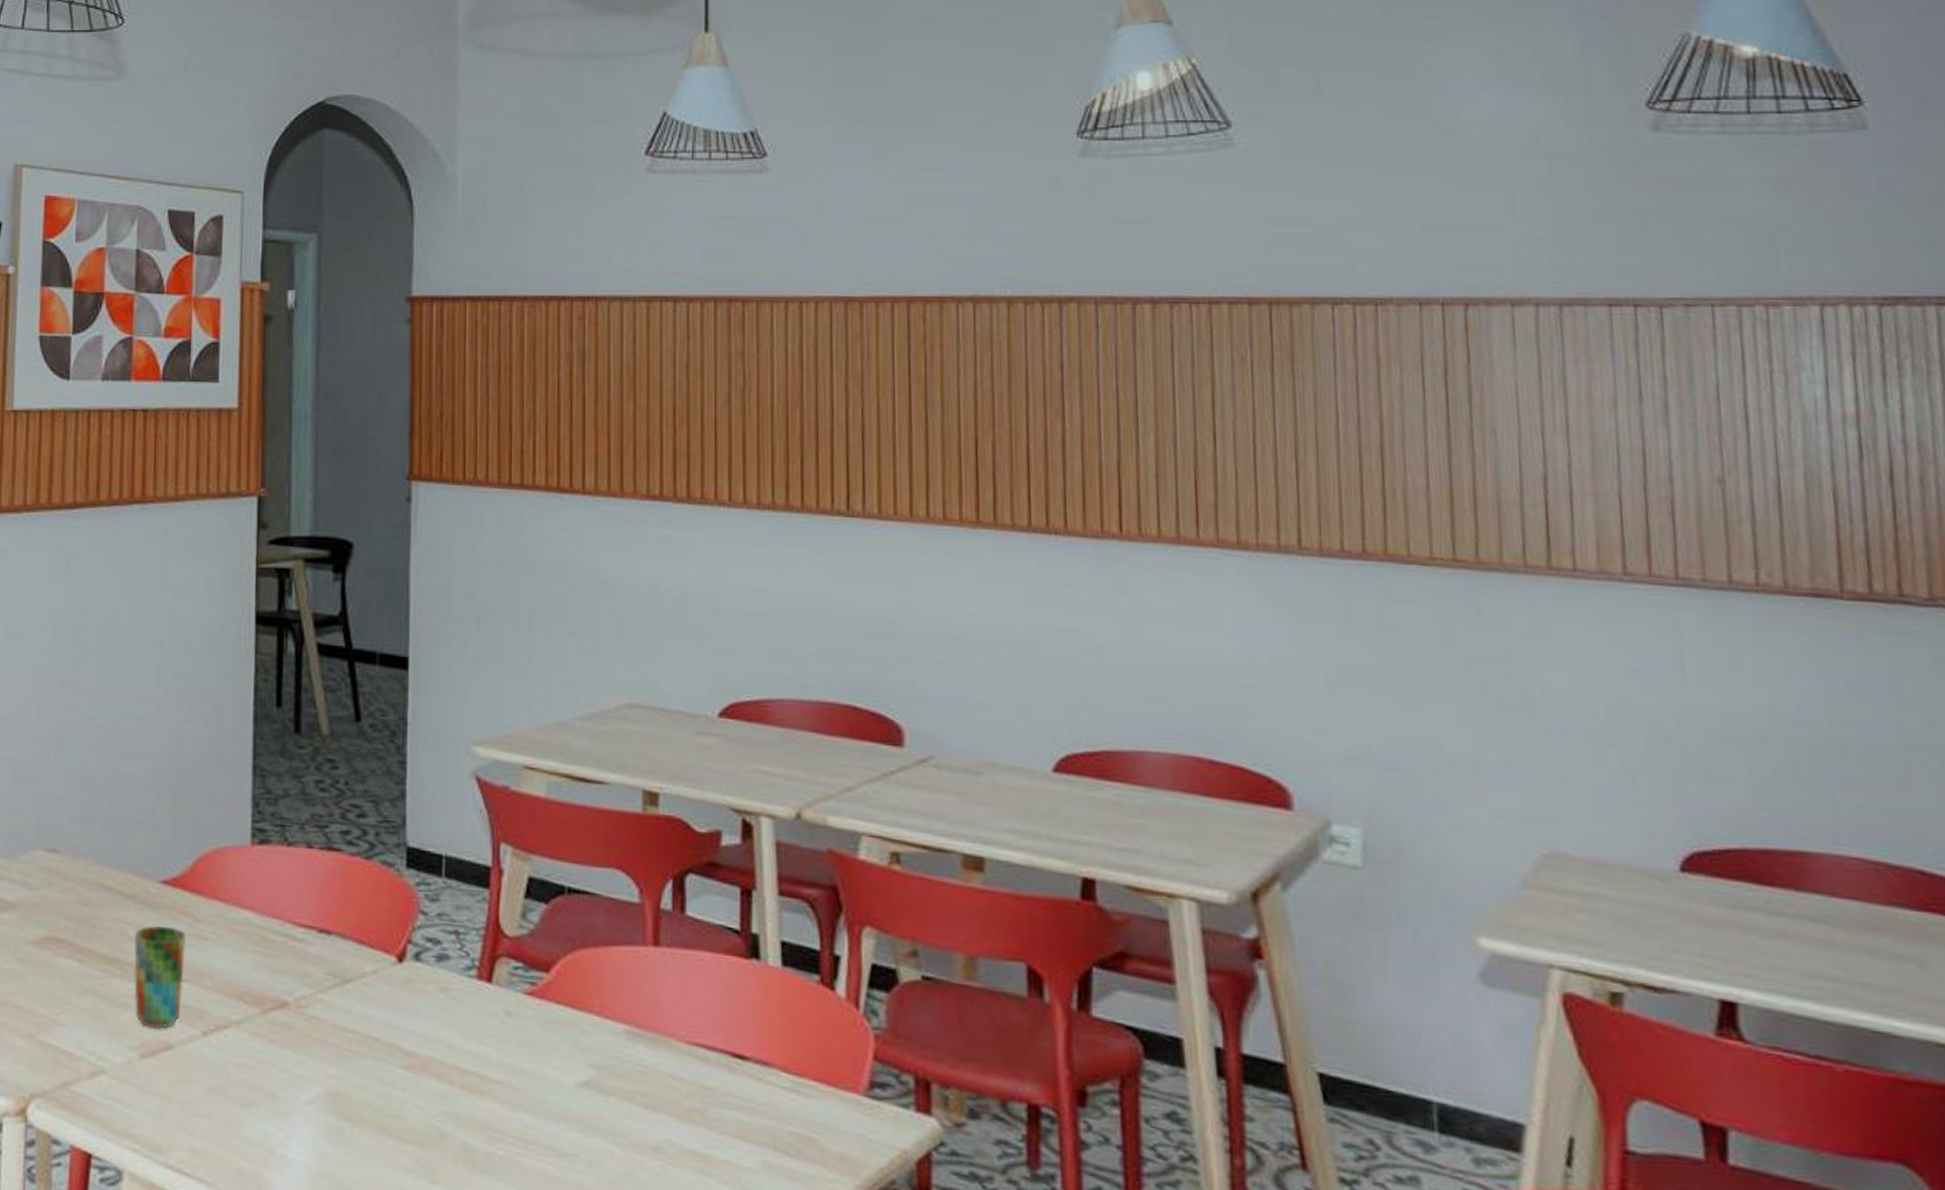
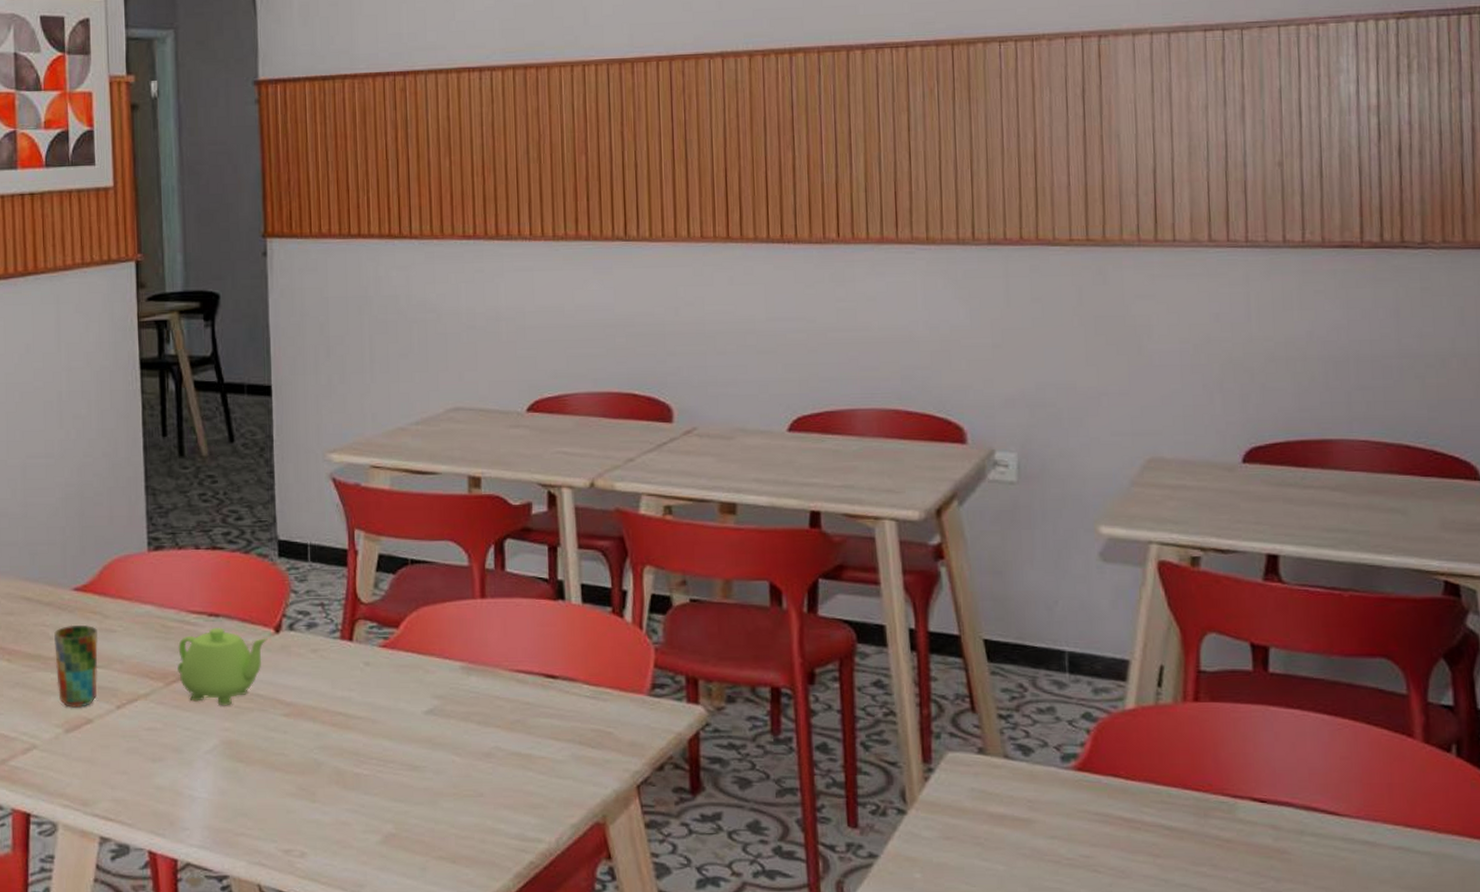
teapot: none [278,947,388,1047] -> present [177,628,268,706]

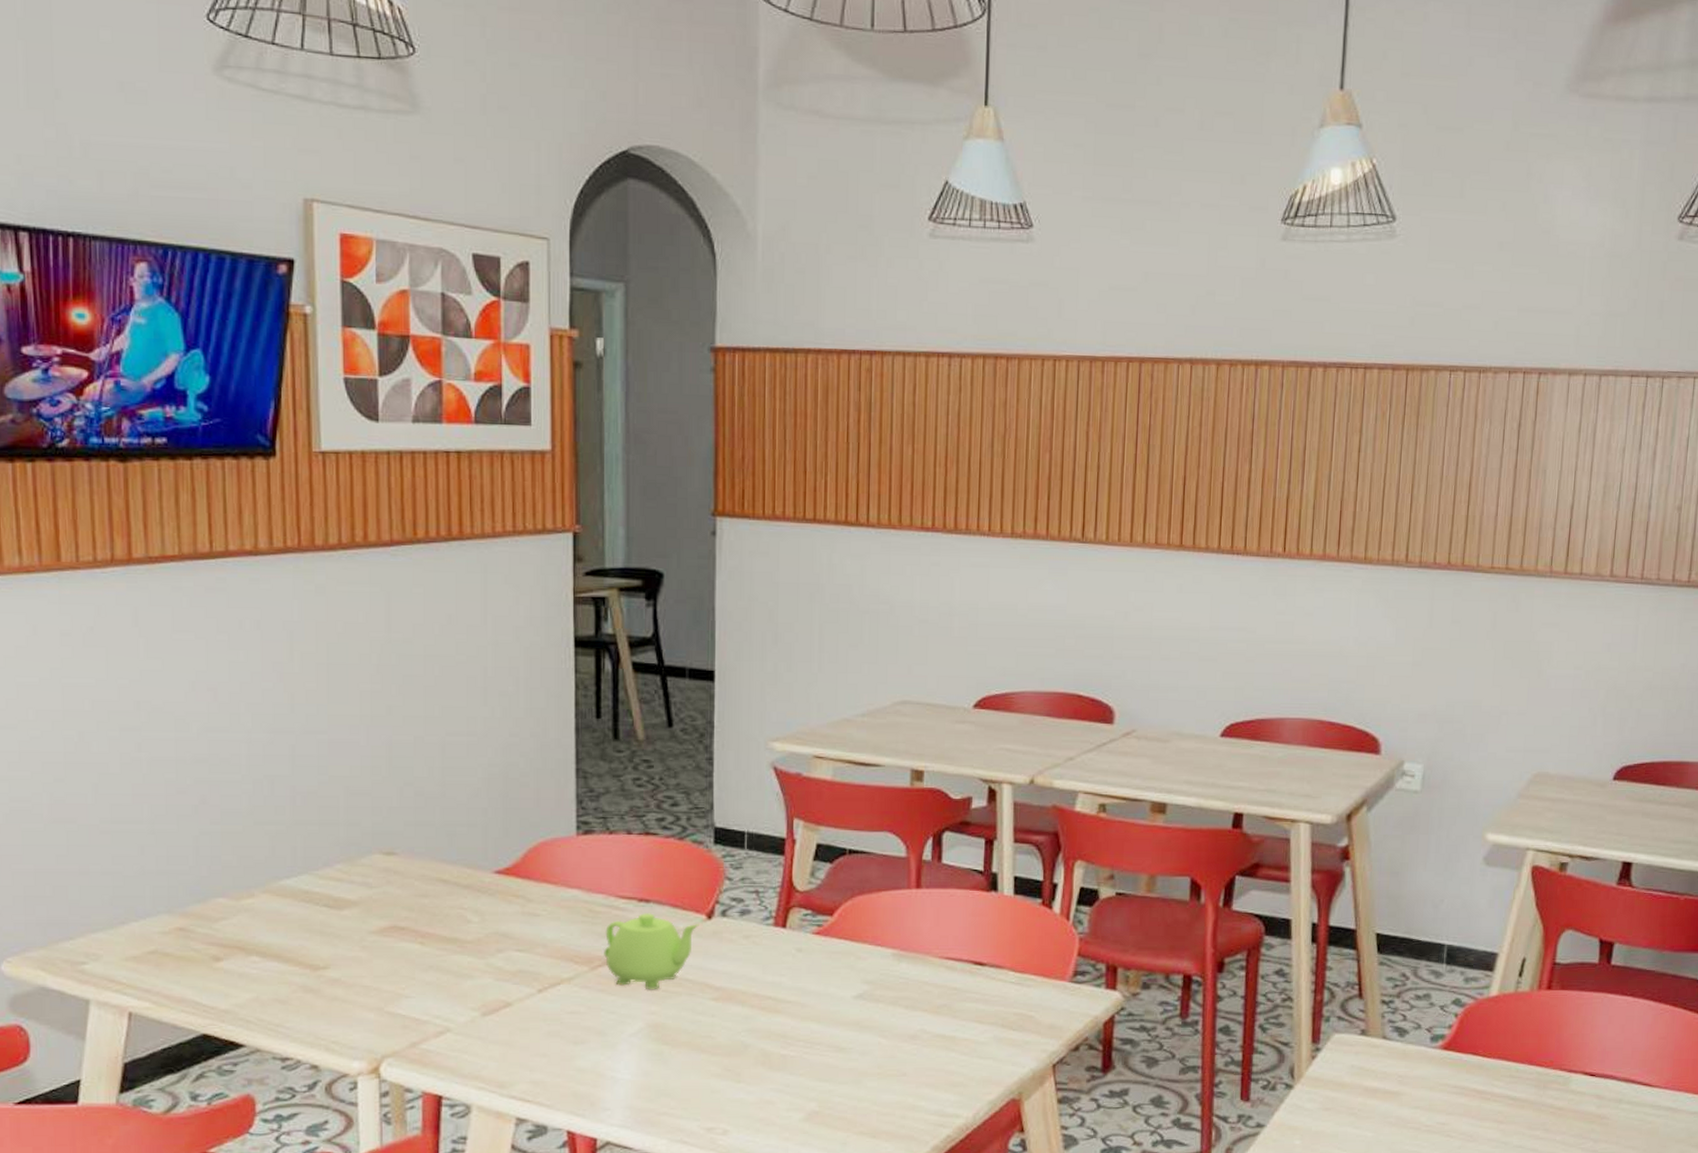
cup: present [54,624,99,708] -> none [473,908,521,991]

